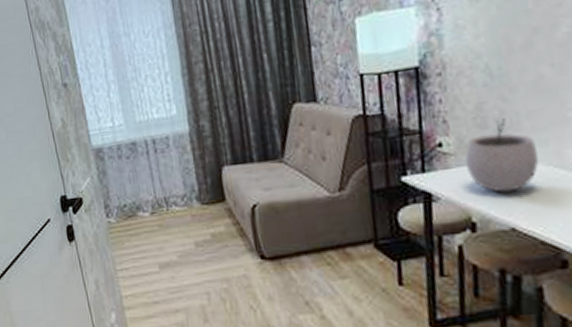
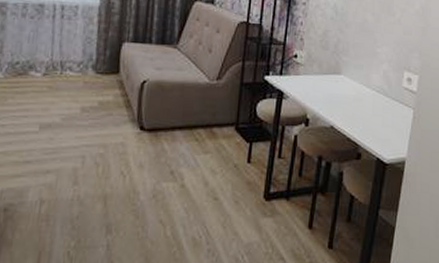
plant pot: present [465,118,539,193] -> none [310,45,356,99]

